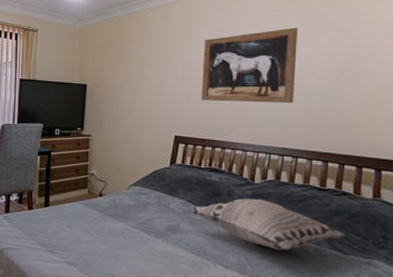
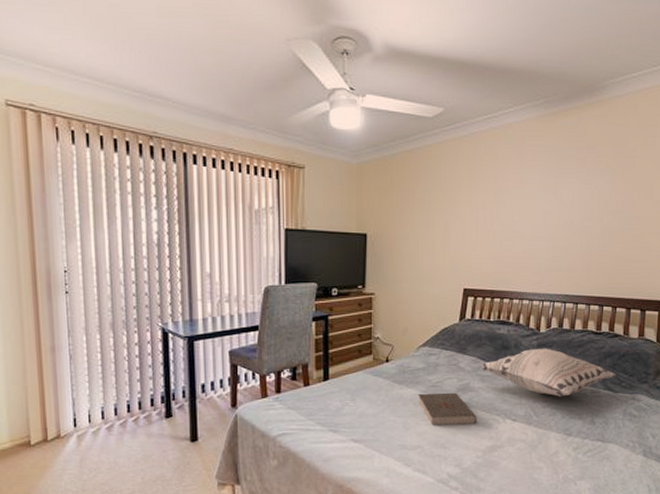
book: none [128,228,186,265] -> present [418,392,477,425]
wall art: present [201,27,298,104] -> none [490,169,579,249]

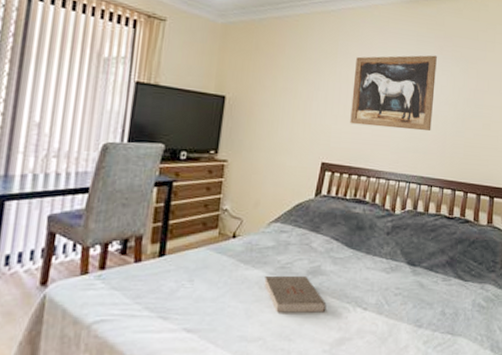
decorative pillow: present [481,348,617,397] -> none [334,230,467,284]
wall art: none [490,169,579,249] -> present [350,55,437,132]

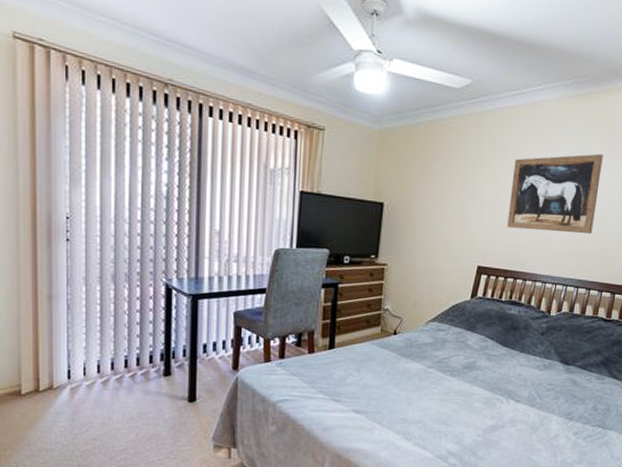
book: present [264,275,327,313] -> none [423,368,481,402]

